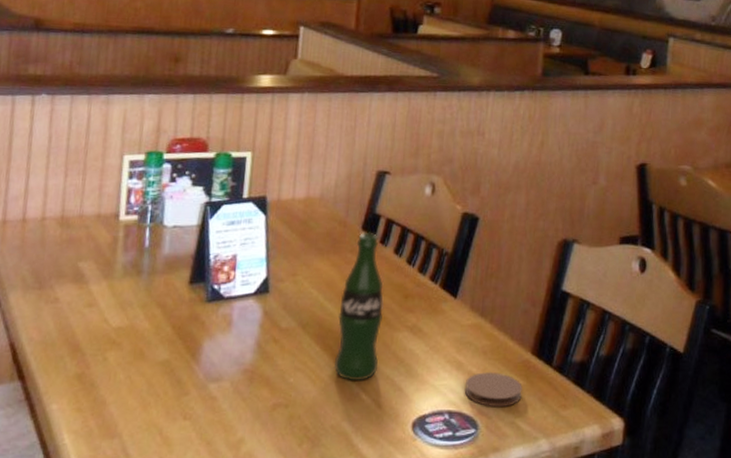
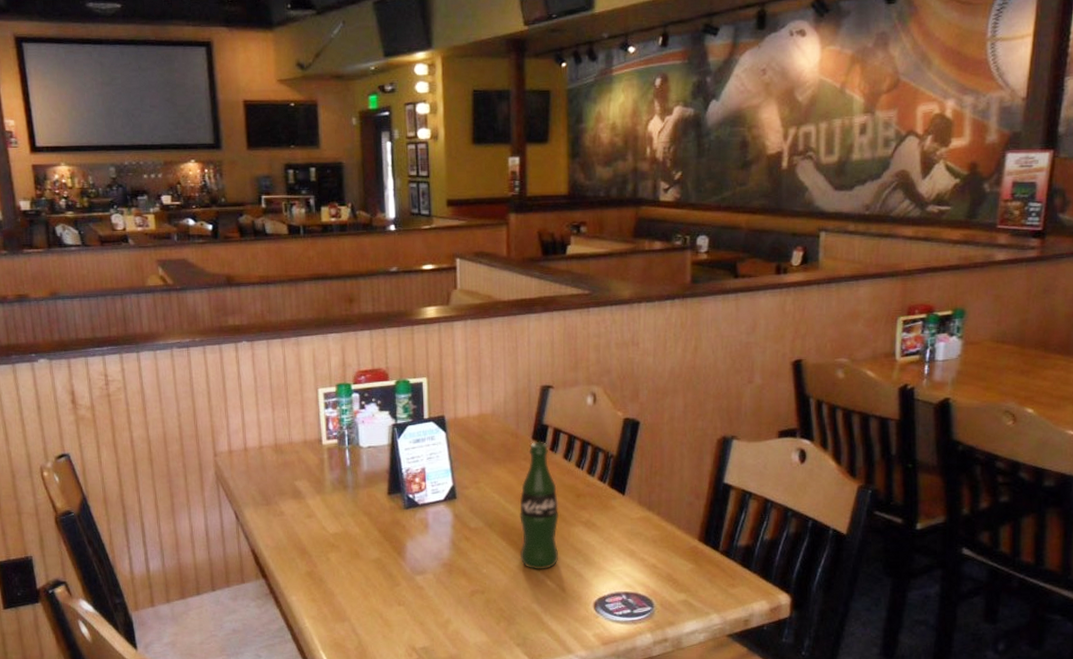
coaster: present [464,372,522,407] -> none [638,558,692,587]

